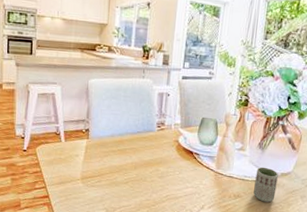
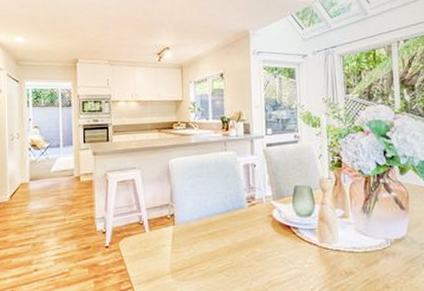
cup: present [253,167,278,203] -> none [365,234,393,277]

